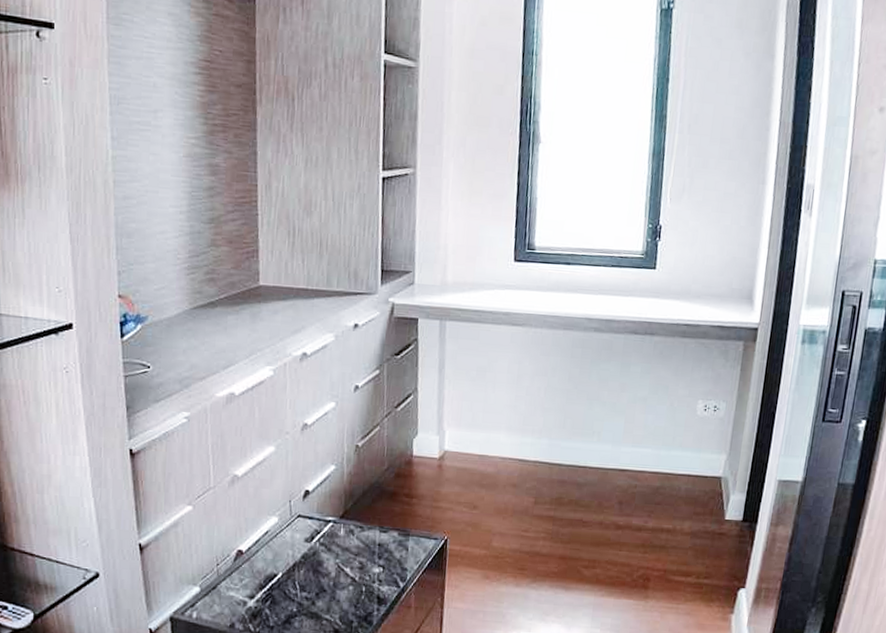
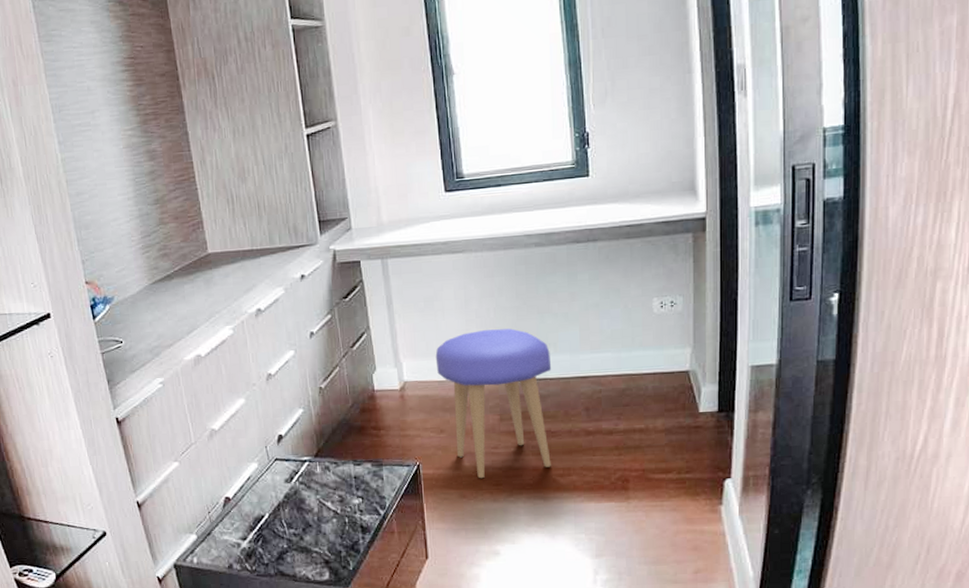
stool: none [479,408,593,561] -> present [435,328,552,479]

